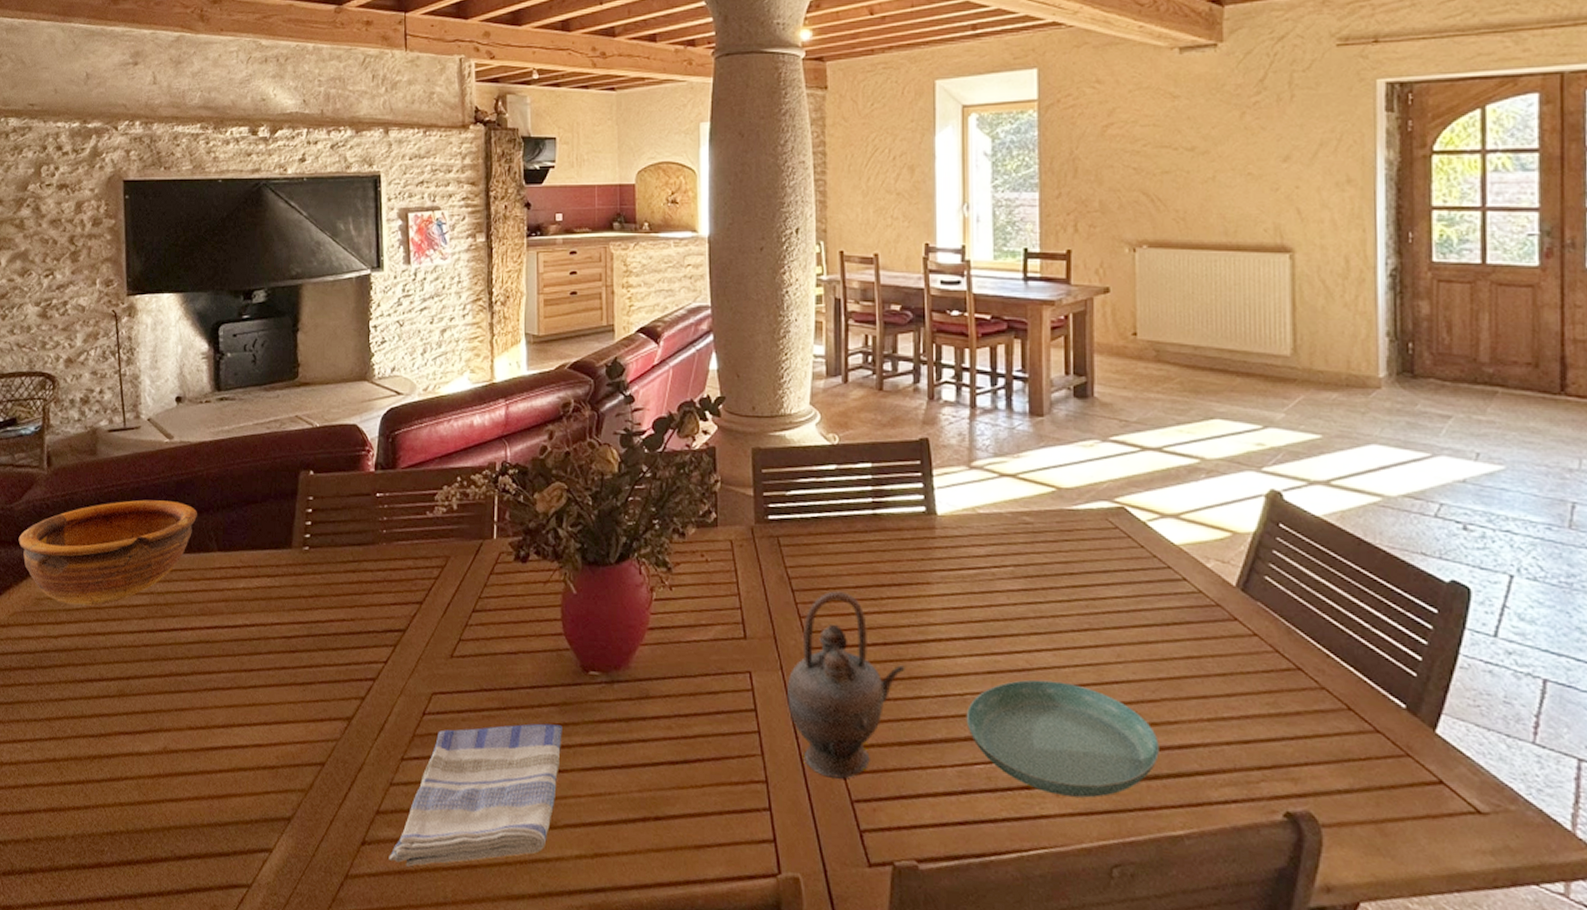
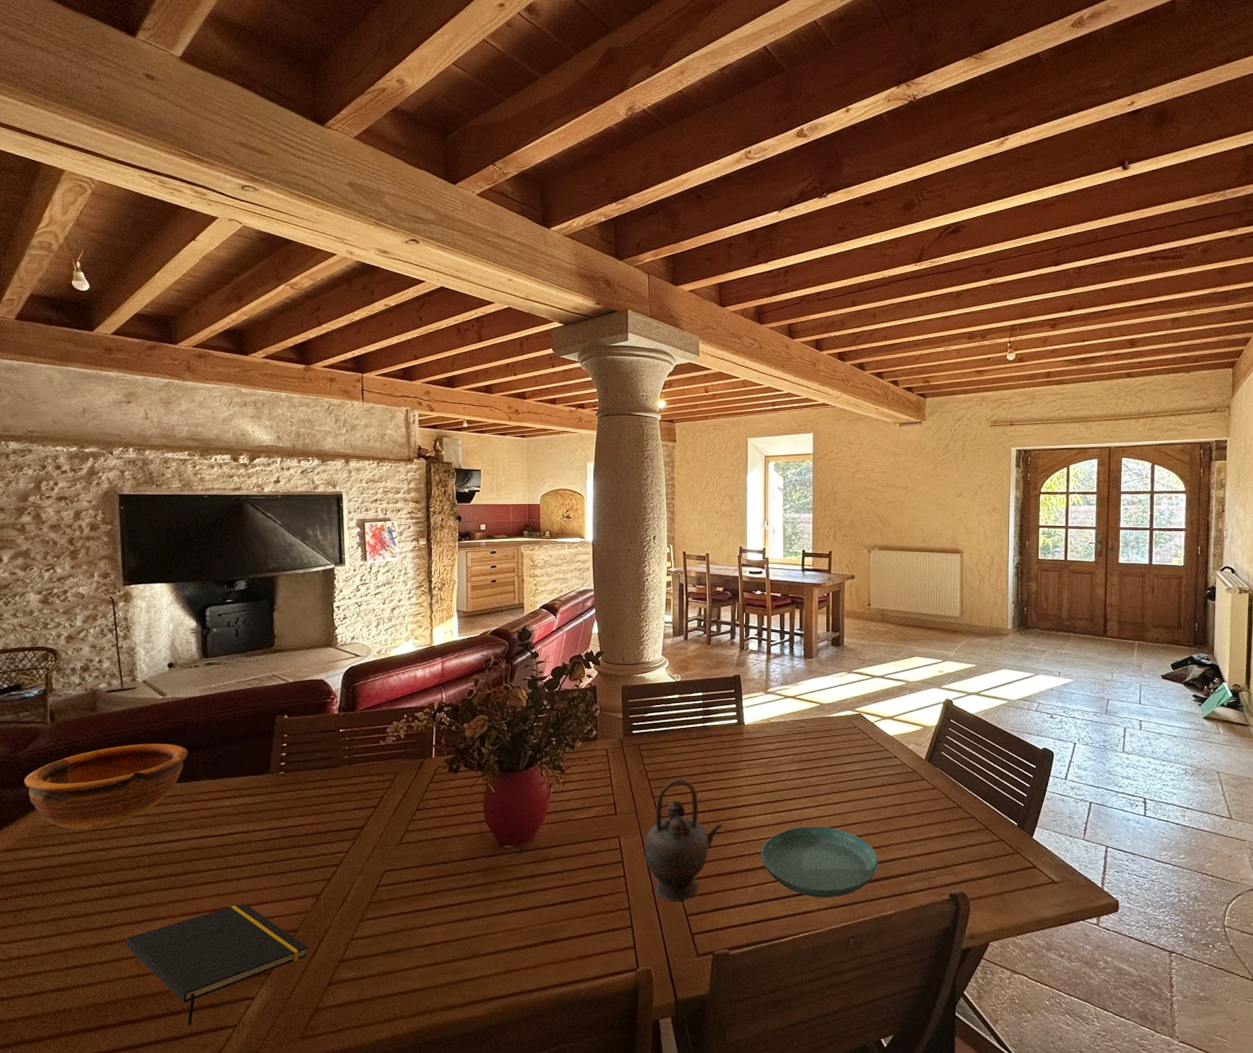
notepad: none [124,720,337,877] -> present [124,903,308,1026]
dish towel: present [389,723,562,867] -> none [350,885,484,997]

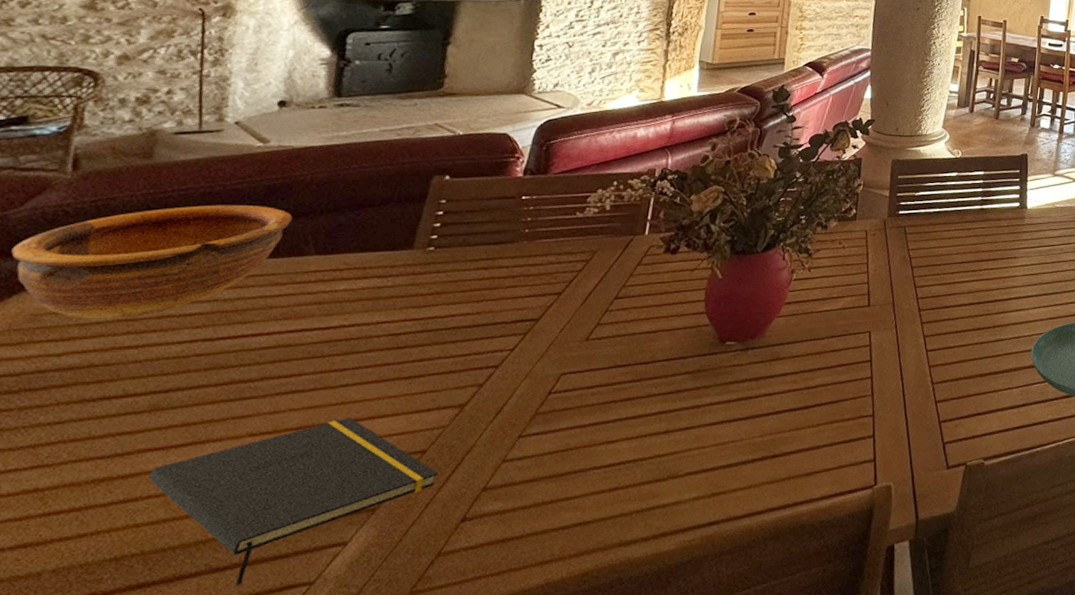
teapot: present [644,778,723,901] -> none [898,266,992,406]

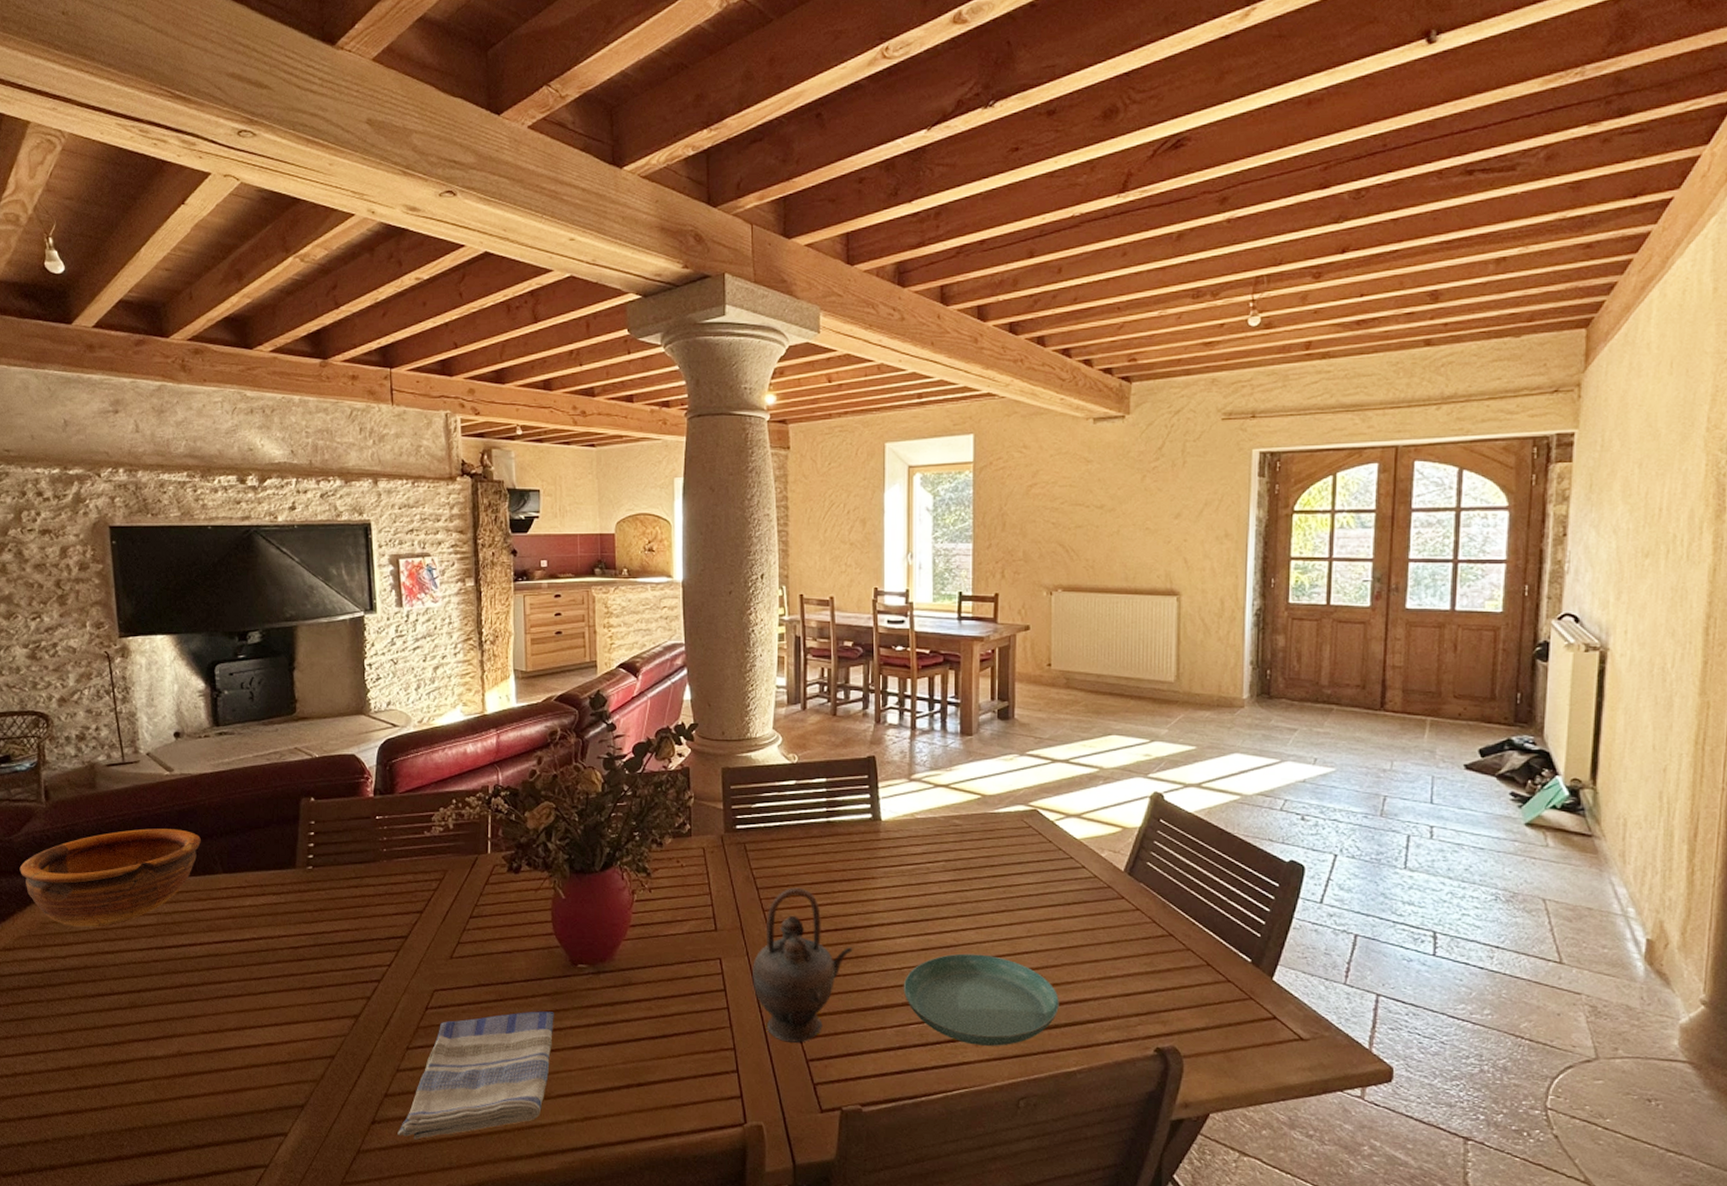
notepad: present [147,418,438,586] -> none [139,1022,347,1162]
dish towel: none [492,389,694,534] -> present [397,1011,554,1140]
teapot: none [898,266,992,406] -> present [752,887,853,1043]

